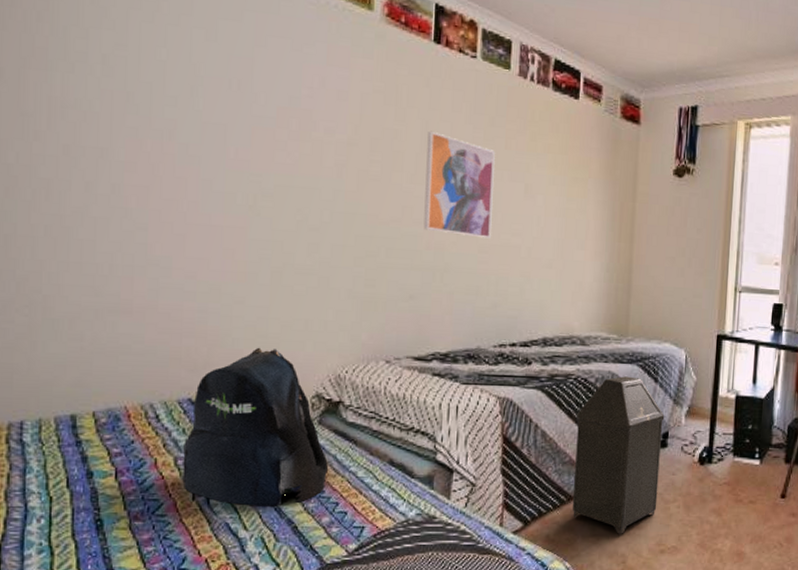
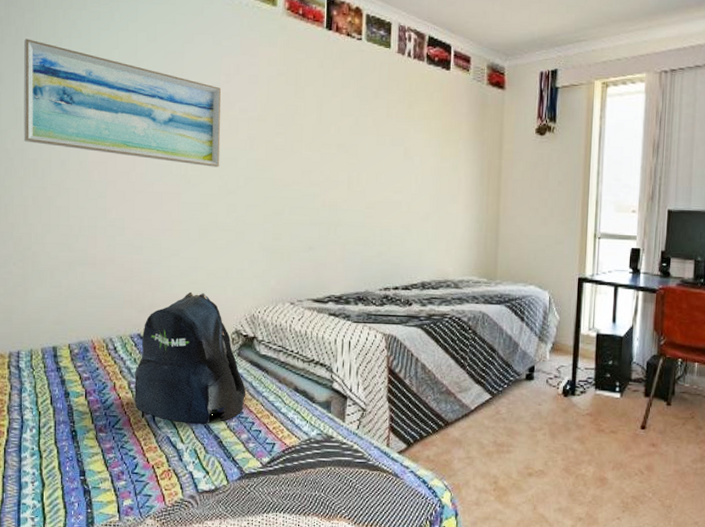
wall art: none [32,25,302,199] -> present [23,38,222,168]
wall art: present [423,130,495,239] -> none [320,105,378,196]
trash can: present [572,376,665,534] -> none [449,316,531,457]

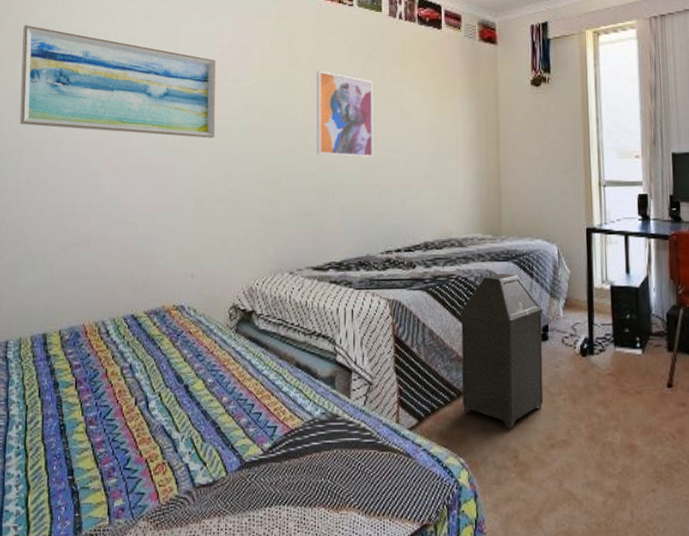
backpack: present [134,291,246,424] -> none [127,267,245,409]
wall art: none [320,105,378,196] -> present [316,70,373,157]
trash can: none [449,316,531,457] -> present [460,273,544,429]

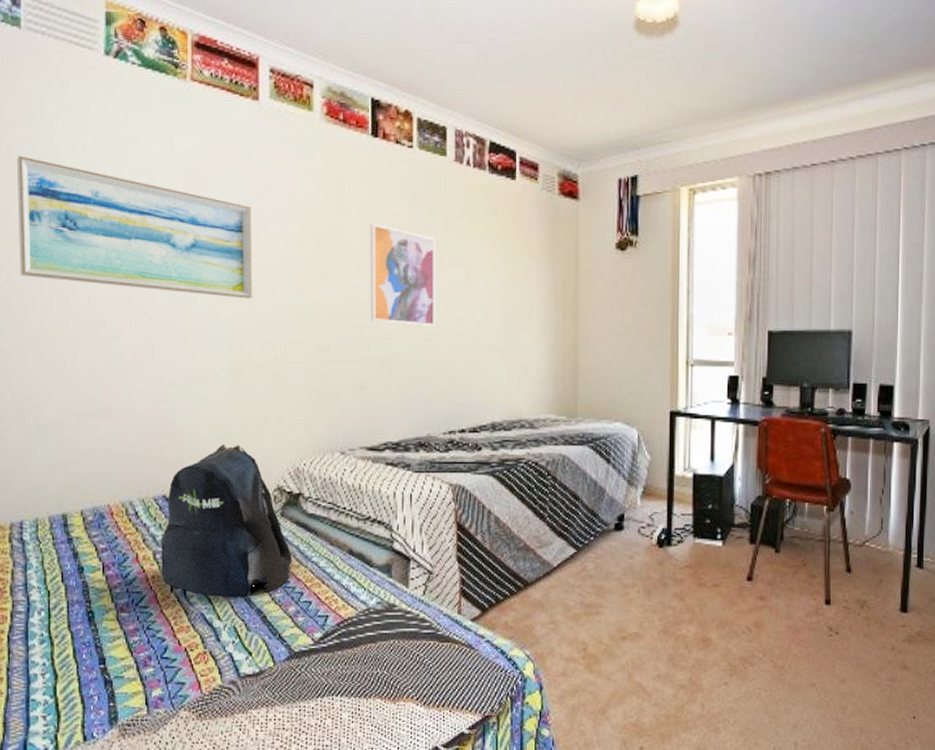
backpack: none [127,267,245,409] -> present [159,444,293,597]
trash can: present [460,273,544,429] -> none [529,458,619,621]

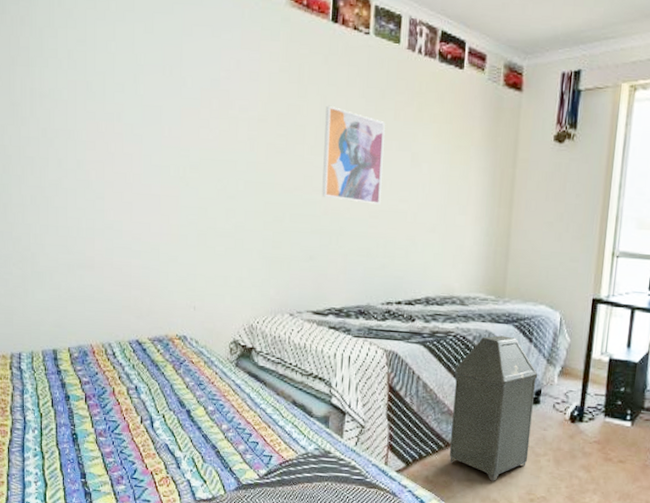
wall art: present [16,156,253,299] -> none [19,28,221,170]
backpack: present [159,444,293,597] -> none [132,299,244,433]
trash can: none [529,458,619,621] -> present [449,335,538,481]

